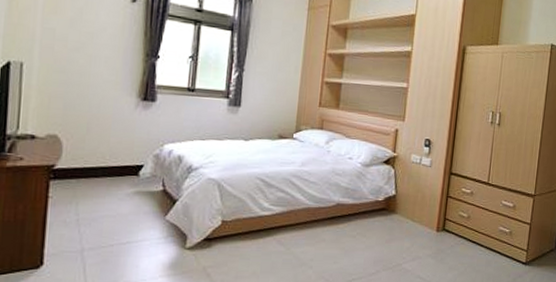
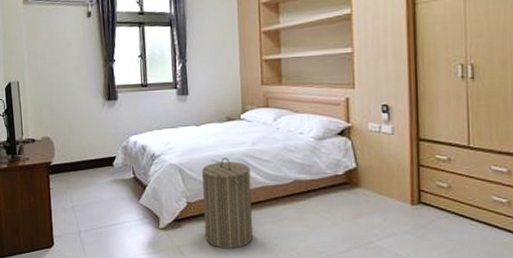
laundry hamper: none [236,175,295,271] -> present [201,157,254,249]

